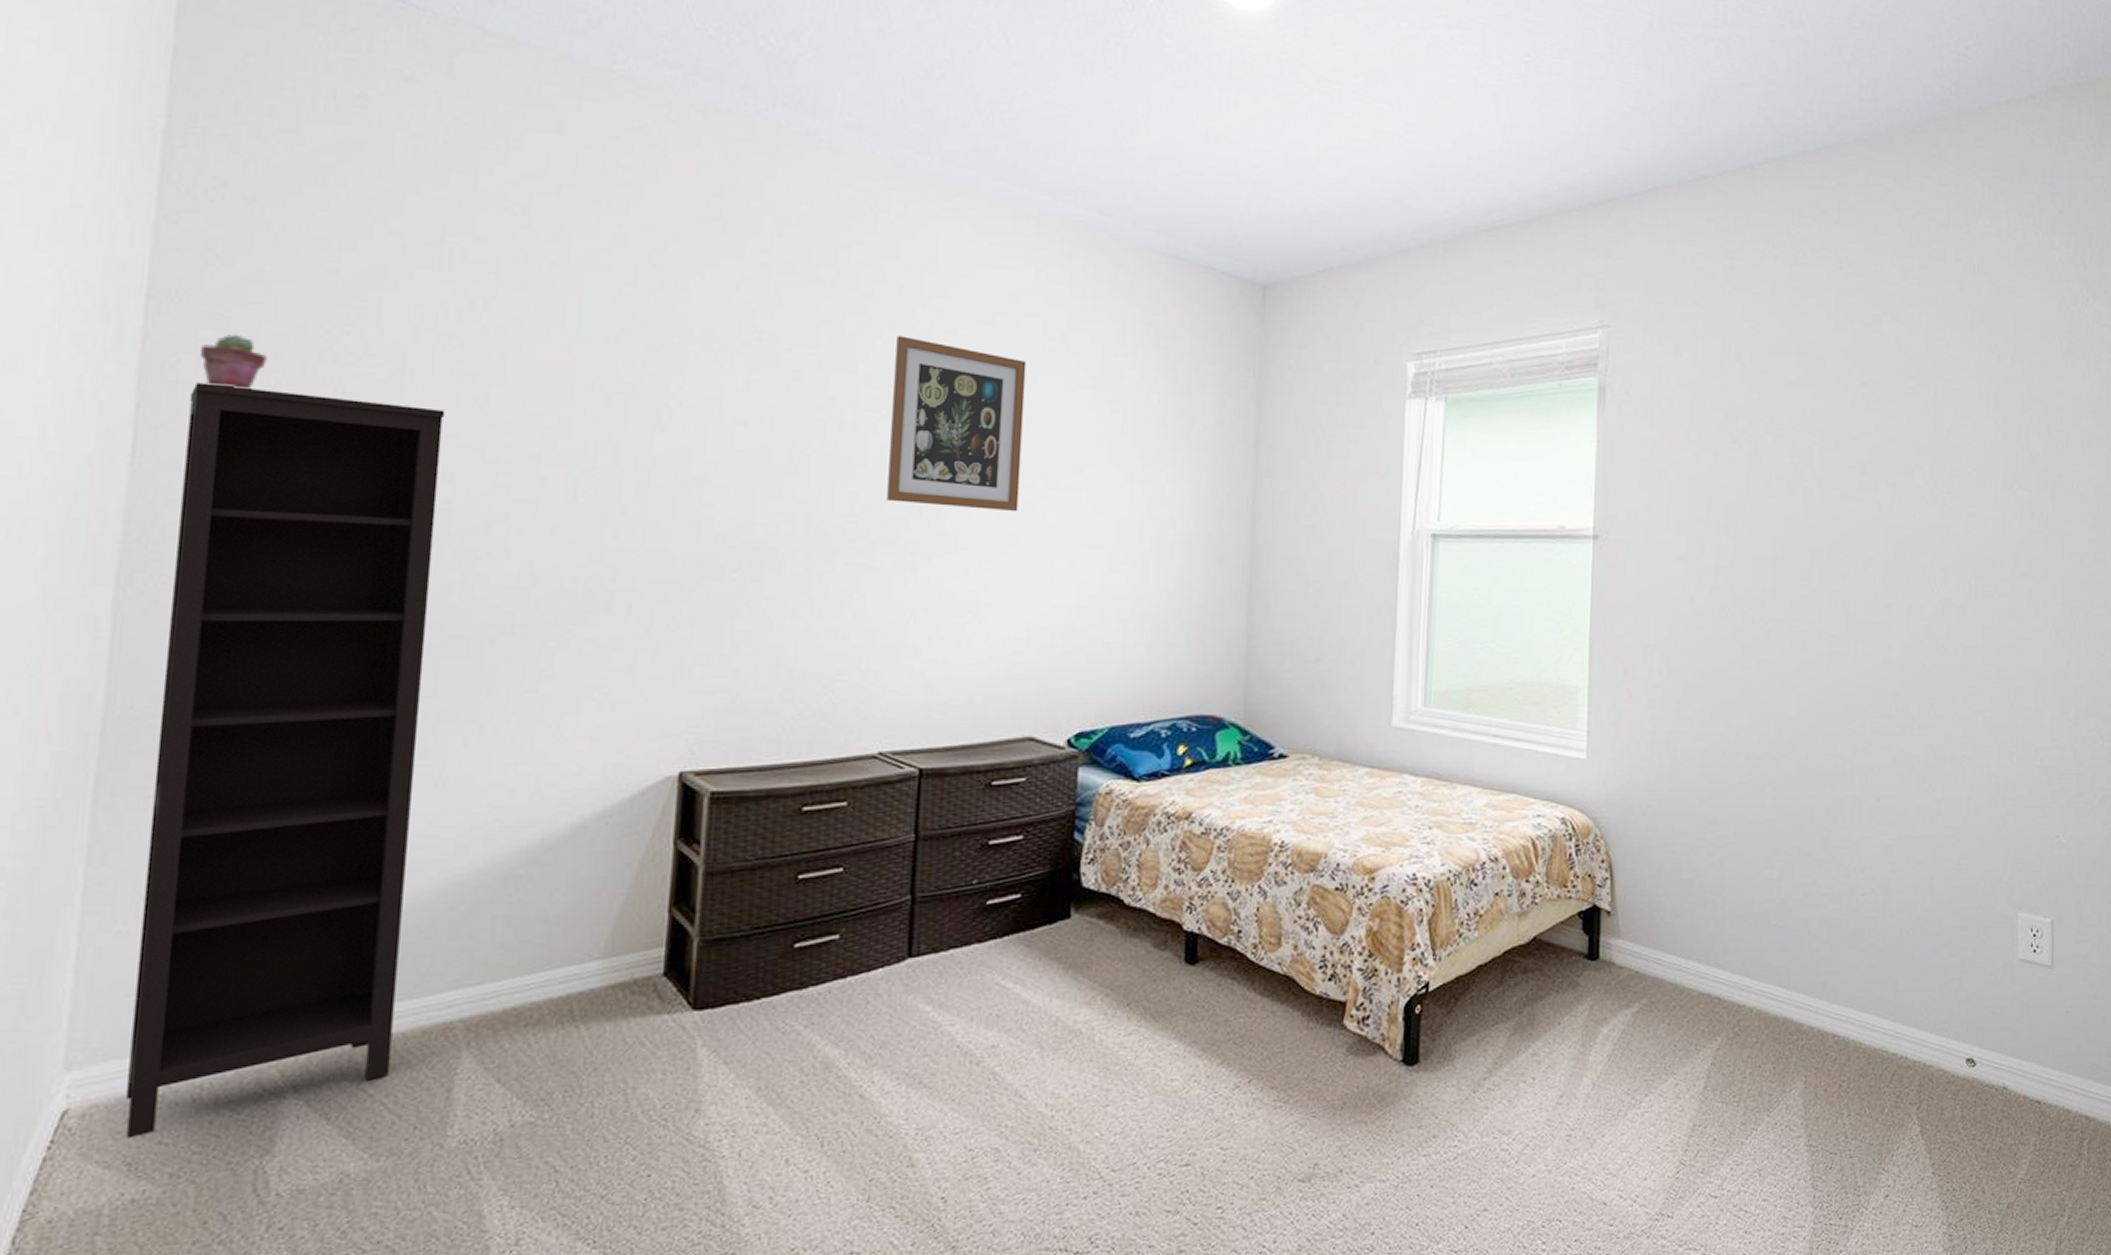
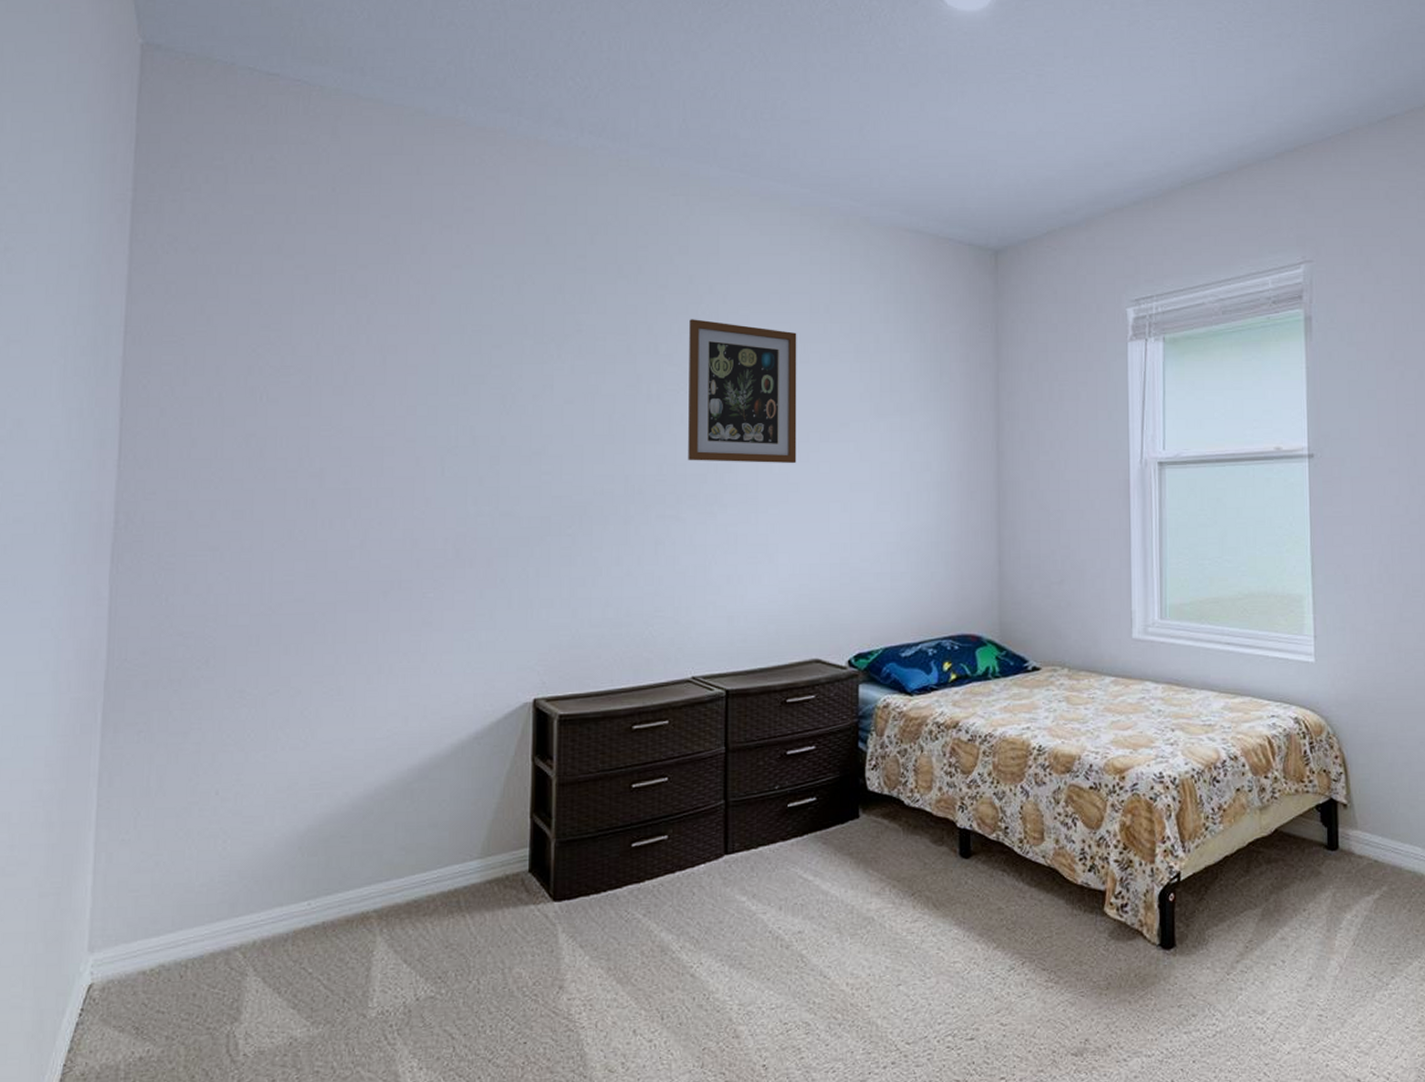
bookcase: present [126,382,445,1139] -> none [133,398,343,1008]
potted succulent: present [200,333,267,389] -> none [164,357,211,401]

